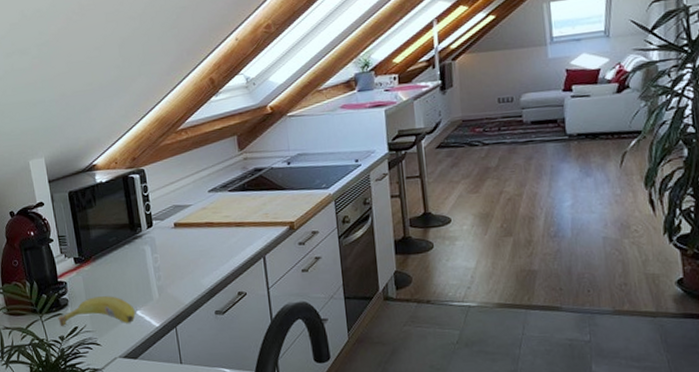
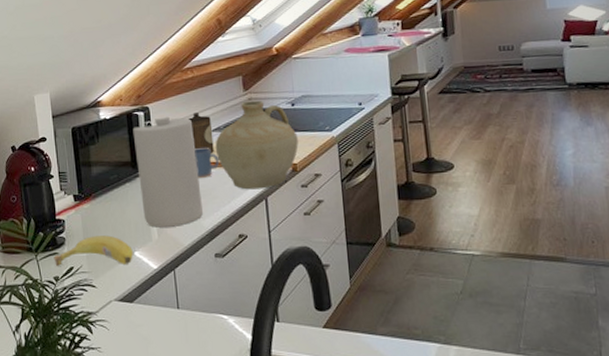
paper towel holder: none [129,178,202,287] -> present [133,116,203,228]
canister: none [183,174,211,213] -> present [187,113,214,153]
mug: none [192,207,217,238] -> present [195,147,220,178]
ceramic jug: none [212,159,295,249] -> present [215,100,298,190]

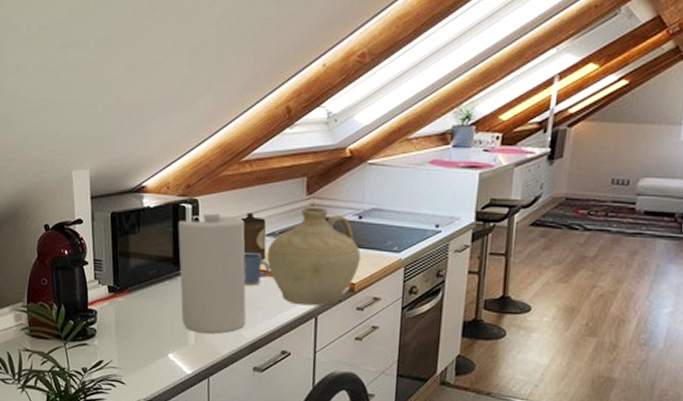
fruit: present [54,235,133,267] -> none [83,331,167,366]

